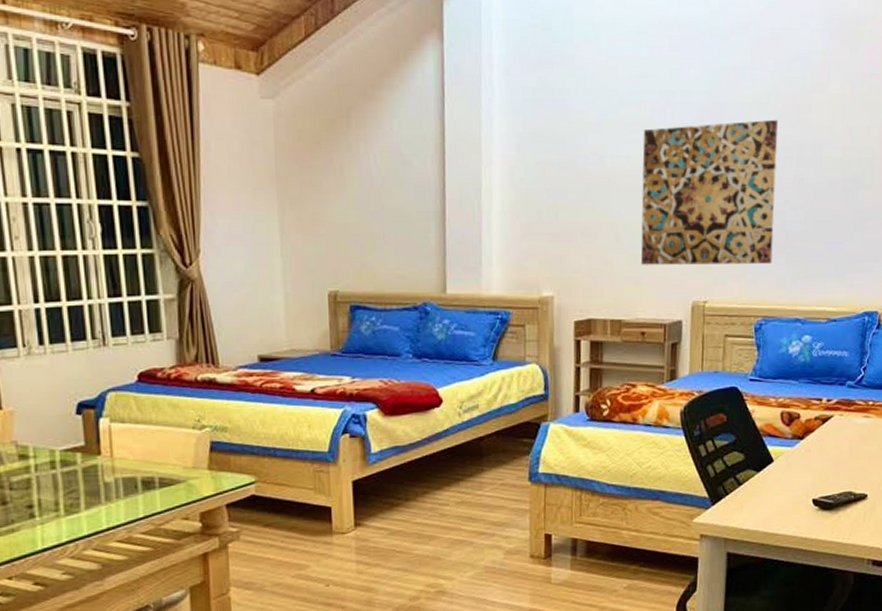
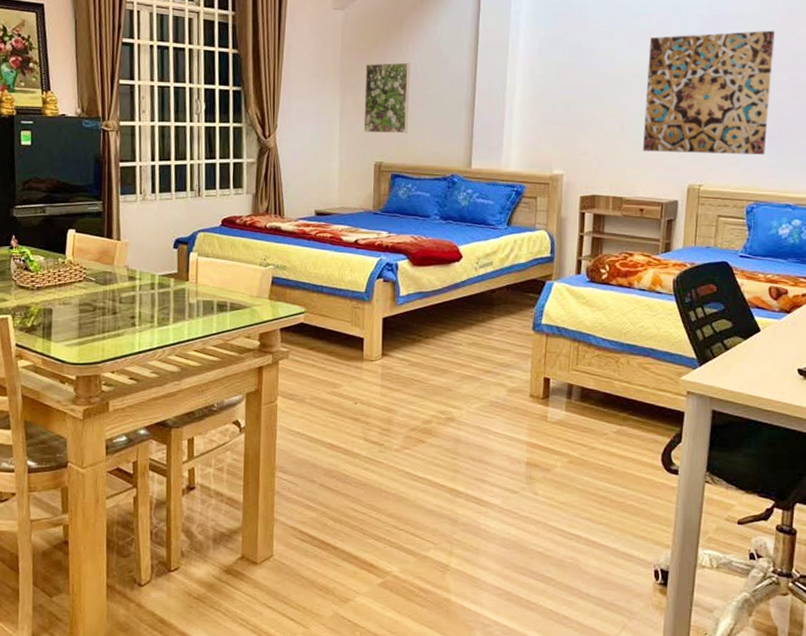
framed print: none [308,165,366,256] -> present [363,62,411,134]

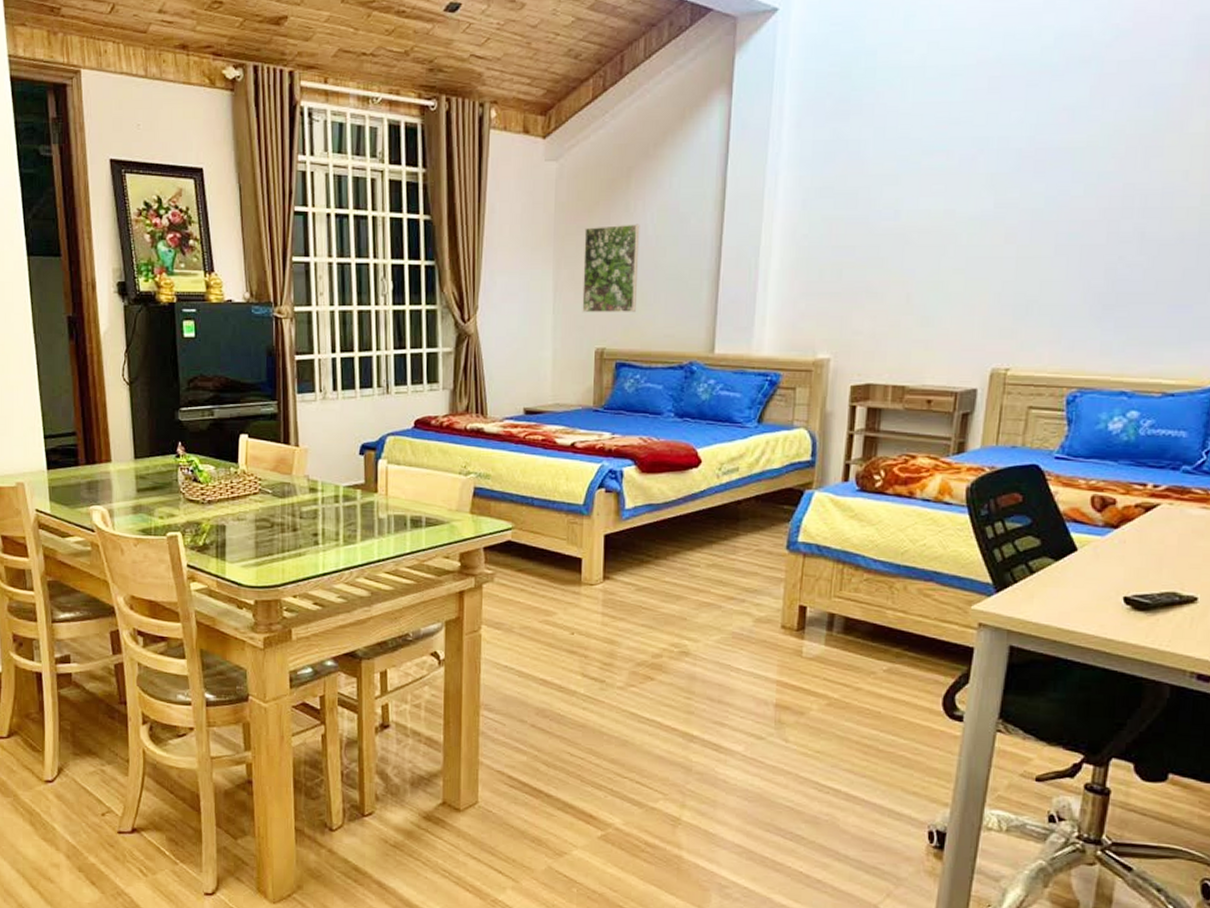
wall art: present [642,30,775,155] -> none [933,165,1119,328]

